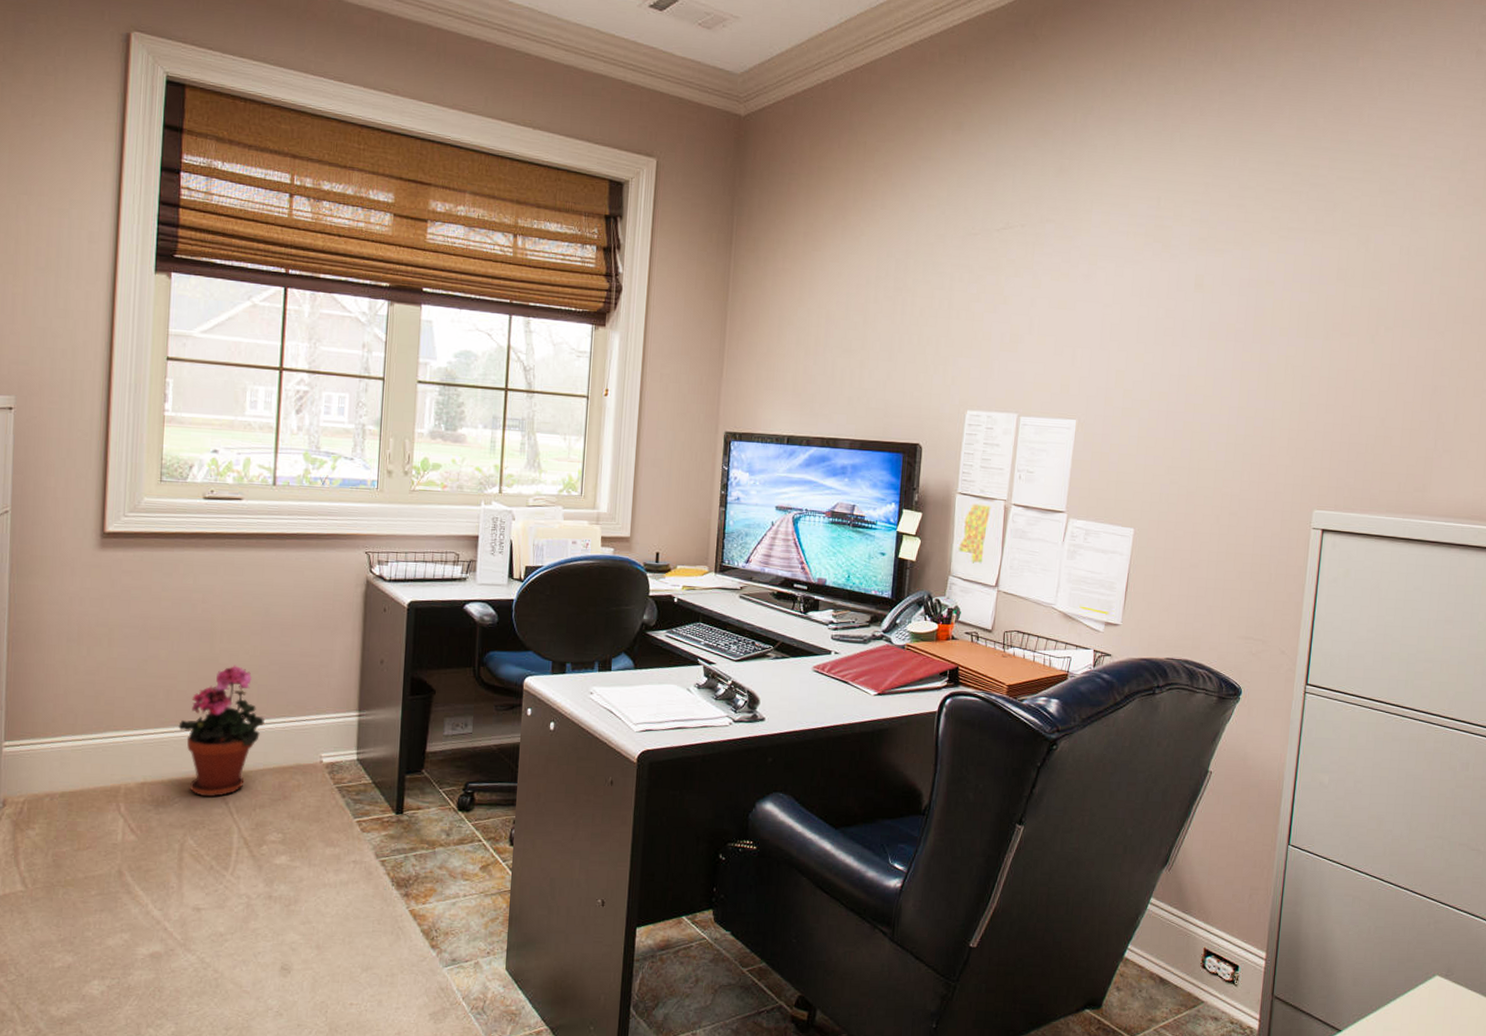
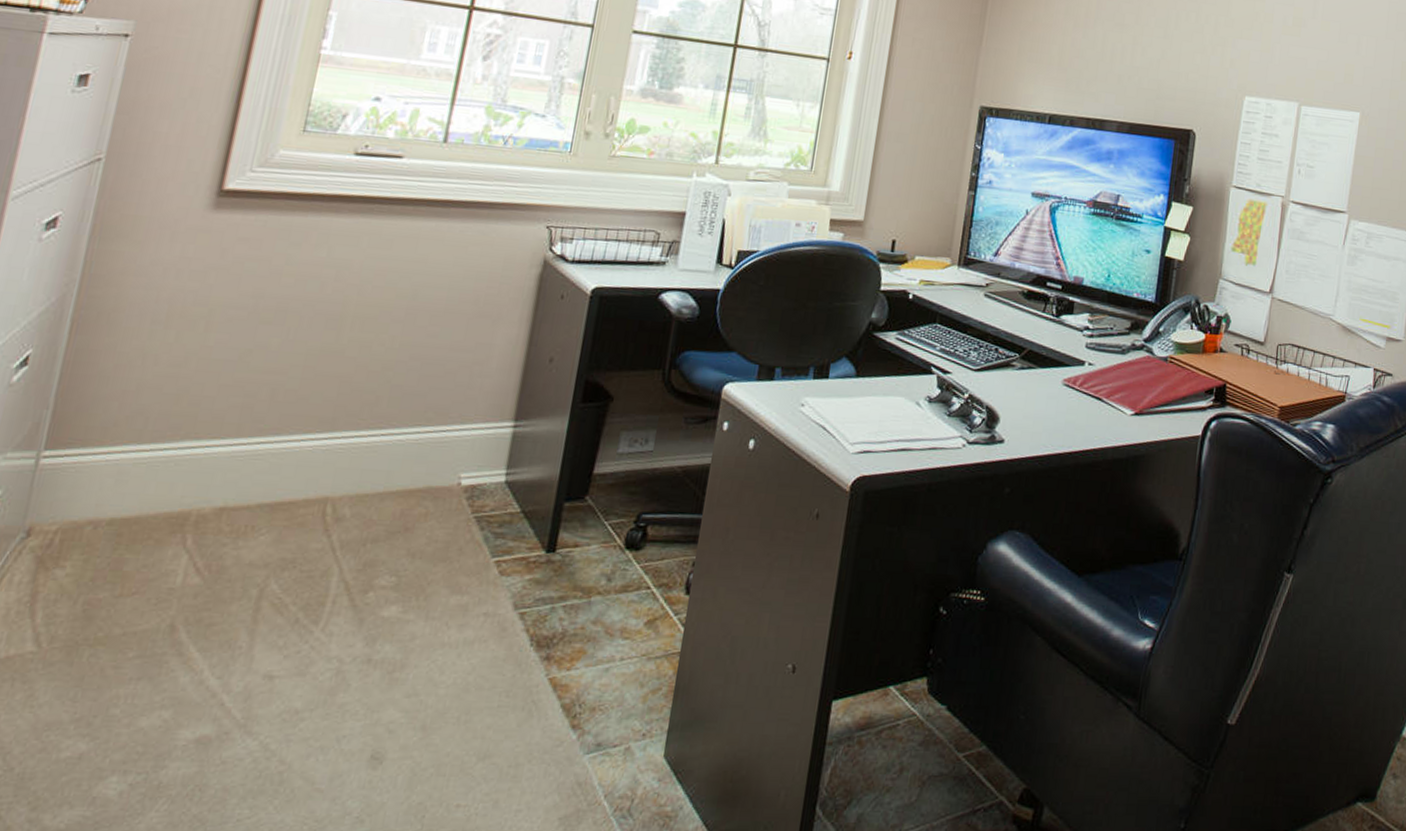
potted plant: present [178,665,264,797] -> none [280,359,394,528]

